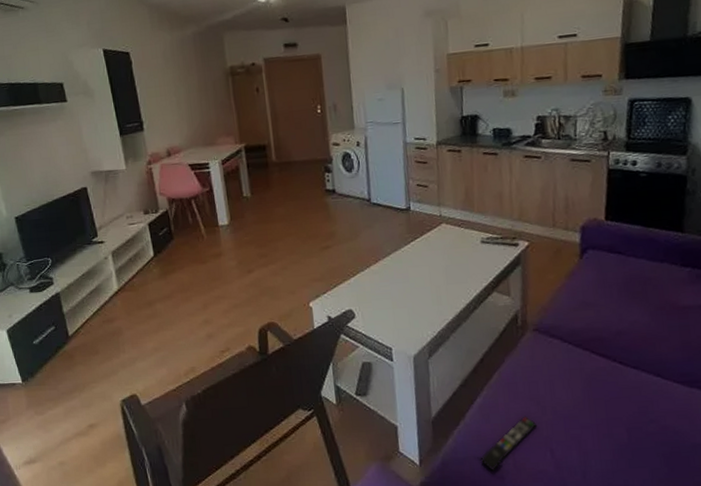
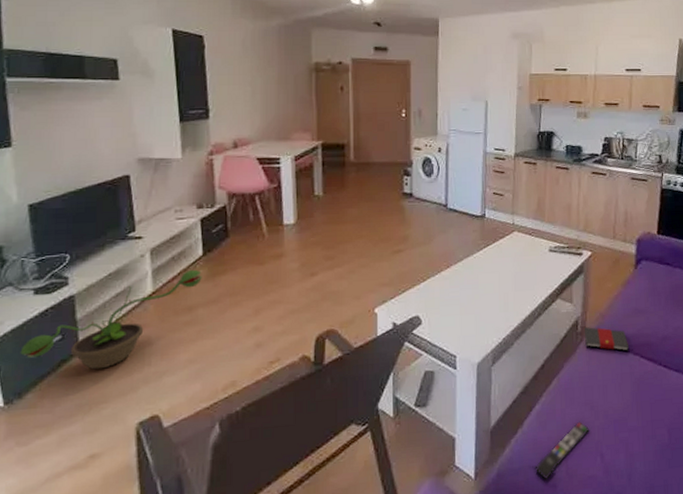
decorative plant: none [27,269,156,355] -> present [20,269,202,370]
book: none [524,321,577,346] -> present [584,327,629,351]

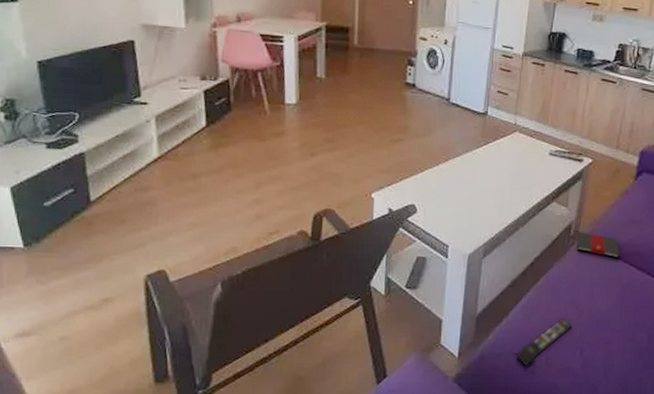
decorative plant: present [20,269,202,370] -> none [36,139,205,224]

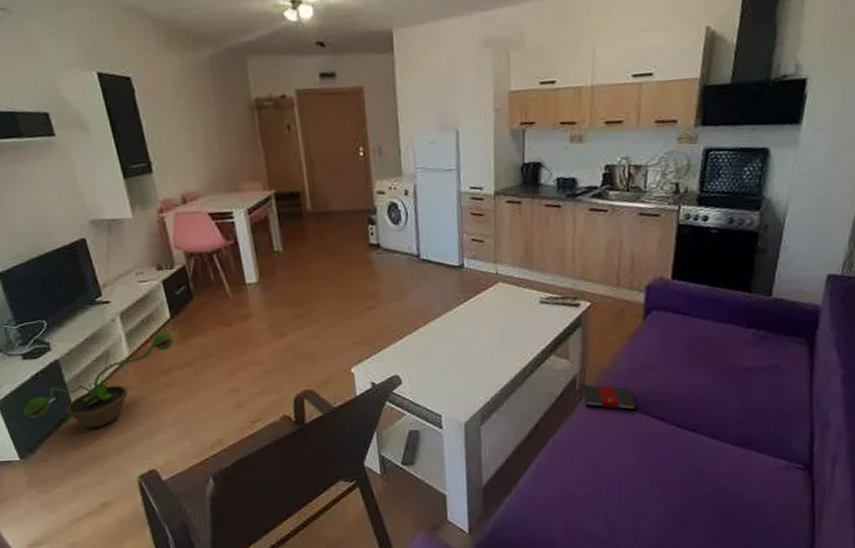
decorative plant: none [36,139,205,224] -> present [22,332,174,428]
remote control: present [516,317,573,366] -> none [532,481,592,537]

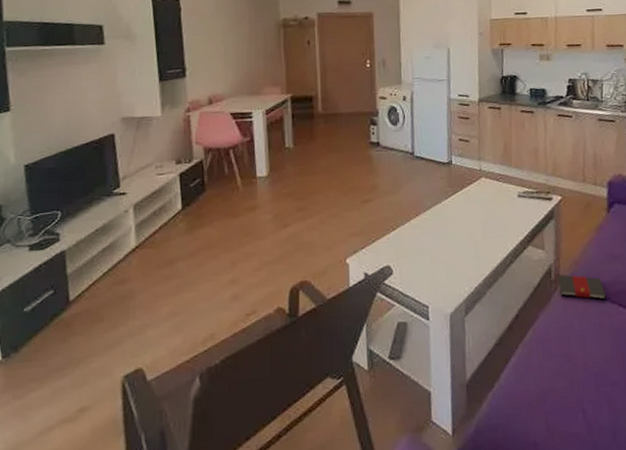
decorative plant: present [22,332,174,428] -> none [16,223,181,323]

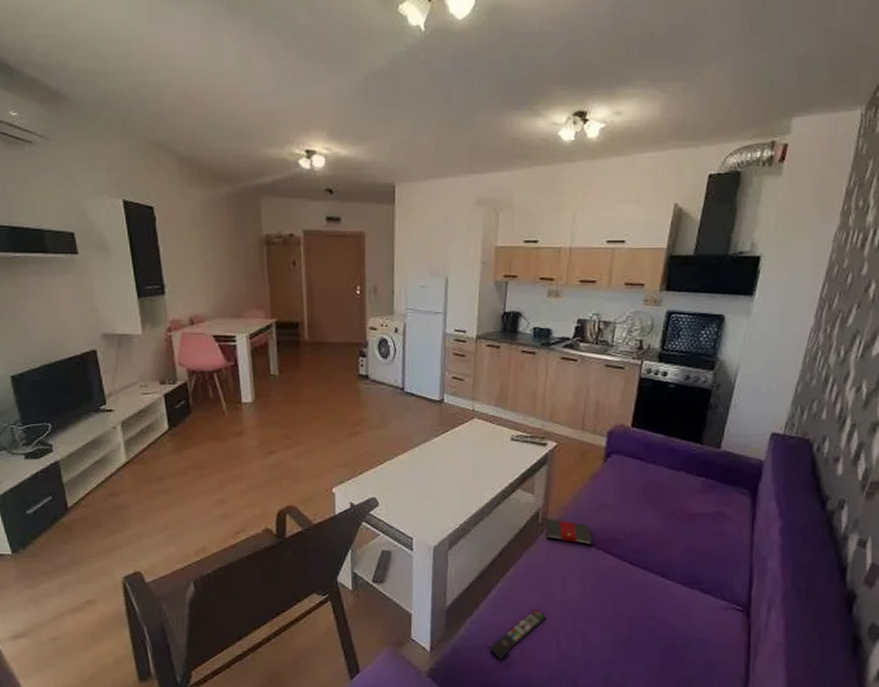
remote control: none [514,374,570,438] -> present [489,608,547,660]

